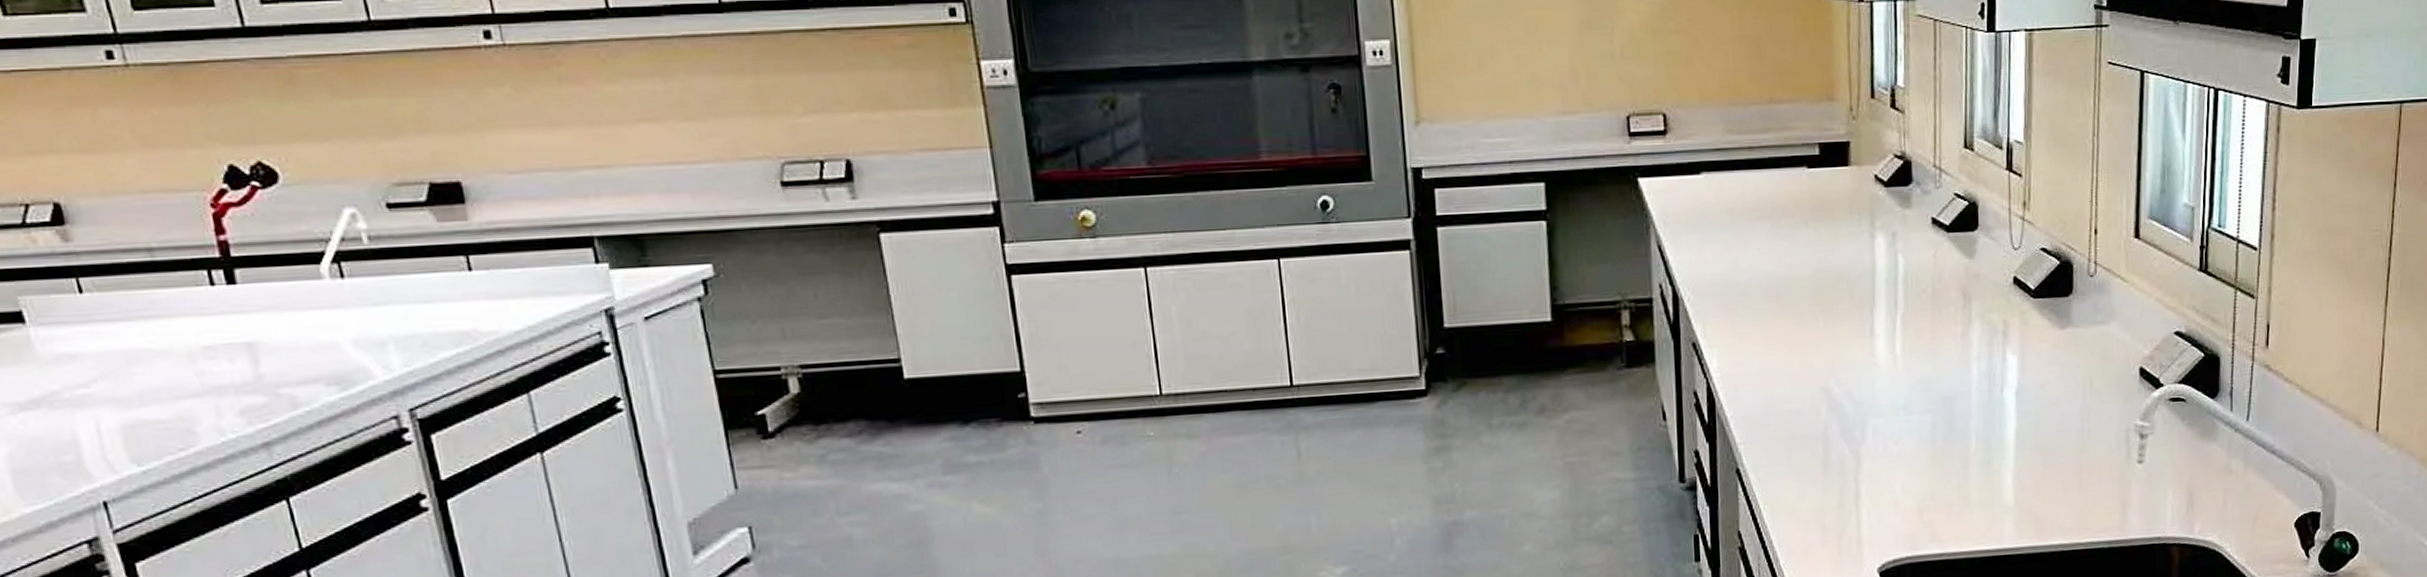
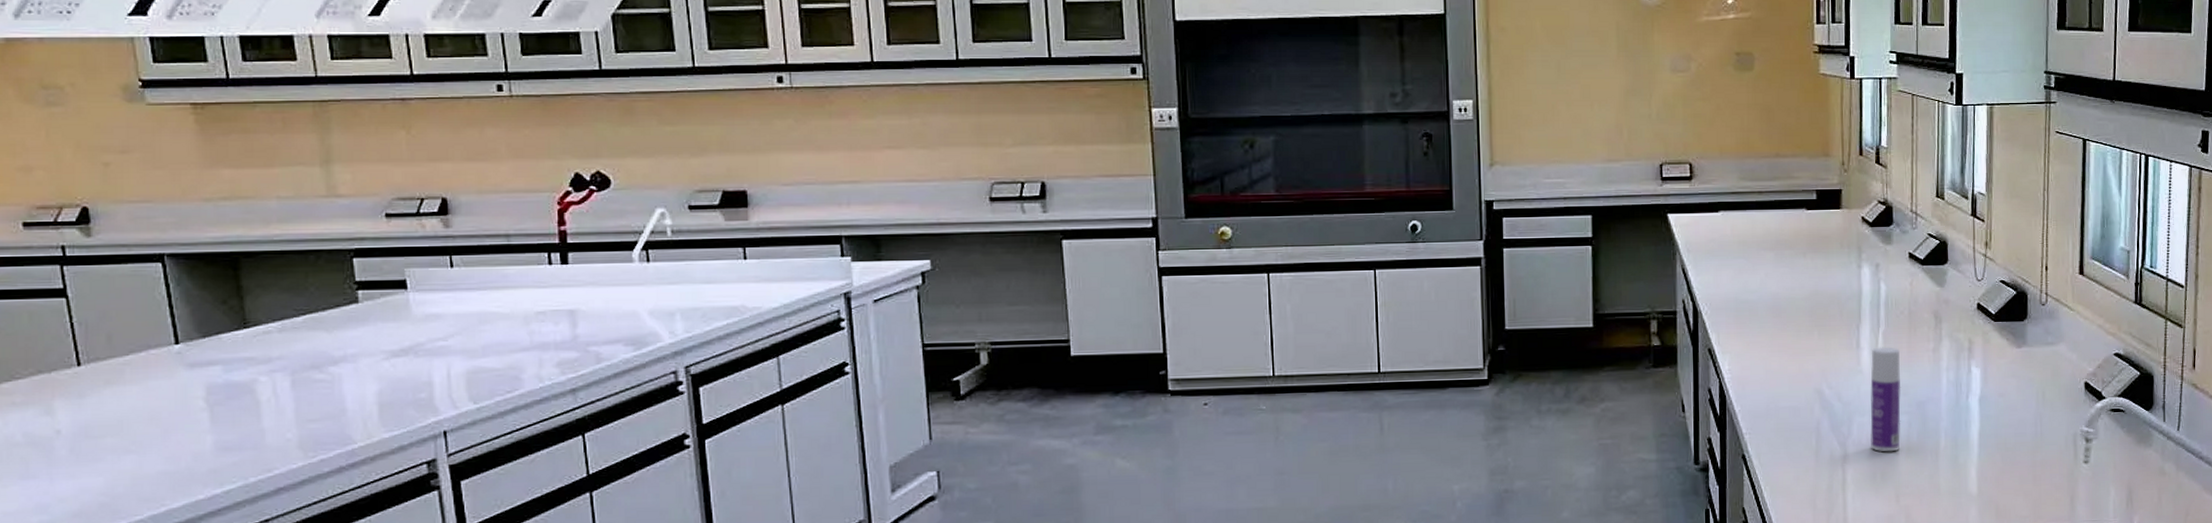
bottle: none [1887,333,1924,460] -> present [1870,347,1901,453]

